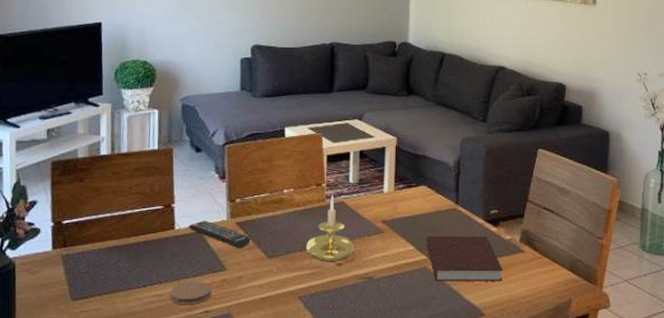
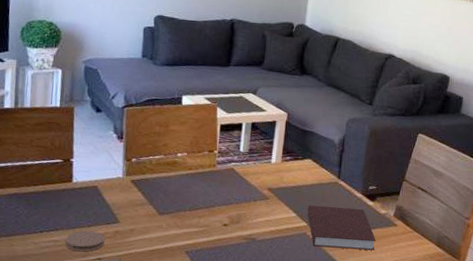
remote control: present [188,220,251,249] -> none [85,176,144,204]
candle holder: present [306,194,355,262] -> none [195,161,241,222]

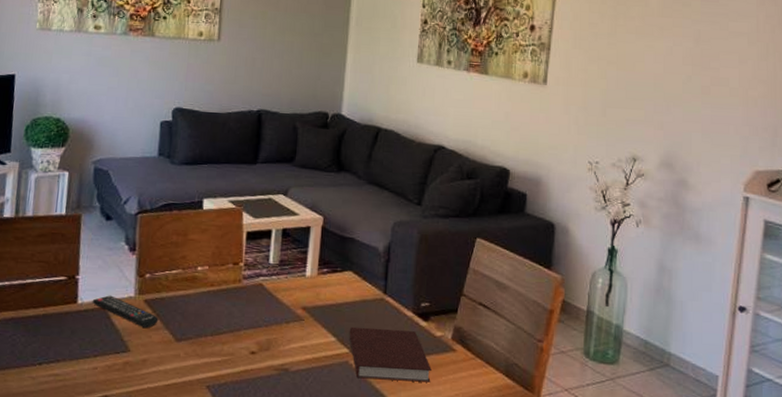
coaster: present [65,230,105,252] -> none [67,361,113,388]
remote control: none [85,176,144,204] -> present [92,295,159,329]

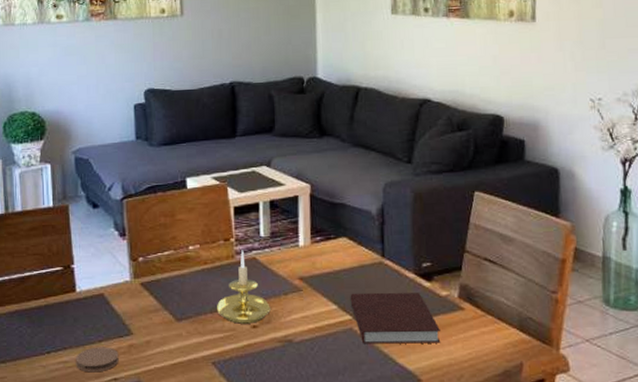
coaster: none [67,361,113,388] -> present [76,347,119,373]
remote control: present [92,295,159,329] -> none [90,281,157,311]
candle holder: none [218,275,271,350] -> present [217,250,271,324]

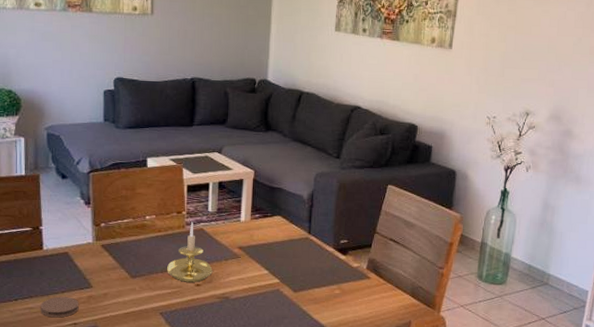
notebook: present [350,292,441,344] -> none [279,261,350,304]

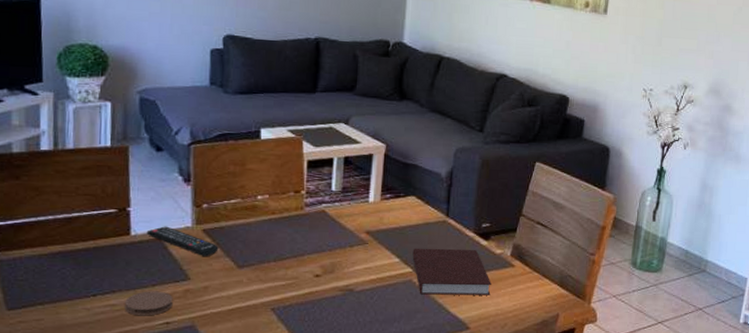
remote control: none [56,242,115,269] -> present [146,226,219,257]
candle holder: present [167,222,213,283] -> none [281,202,335,273]
notebook: none [279,261,350,304] -> present [412,248,491,295]

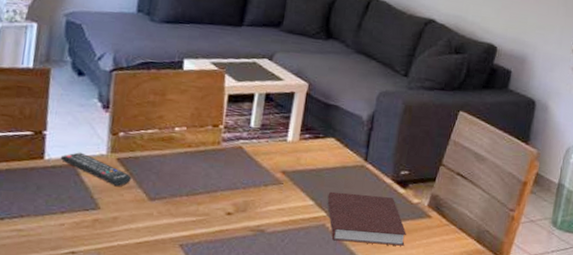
coaster: present [125,291,173,316] -> none [31,217,81,244]

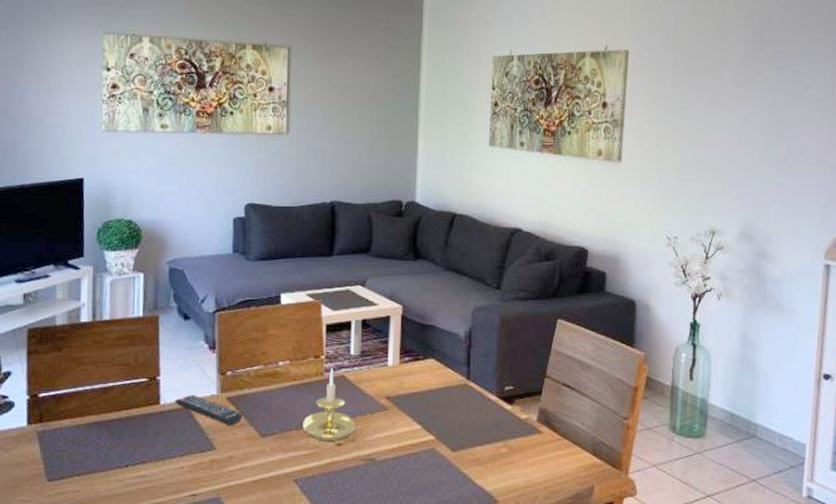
candle holder: none [193,137,249,211] -> present [303,367,356,441]
notebook: present [327,191,406,246] -> none [434,413,518,465]

